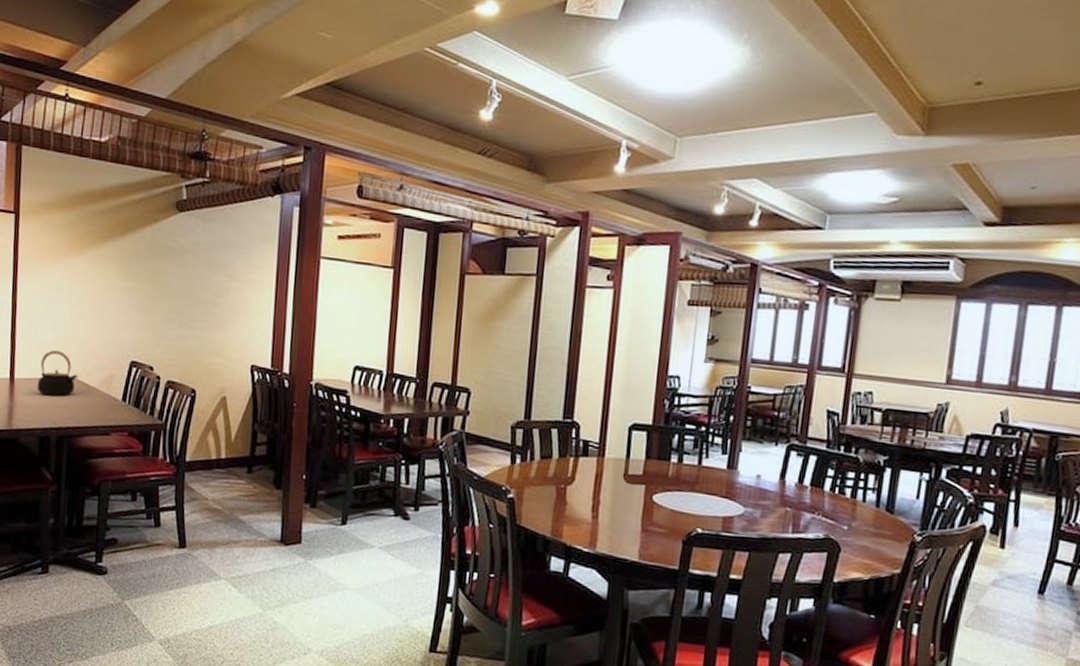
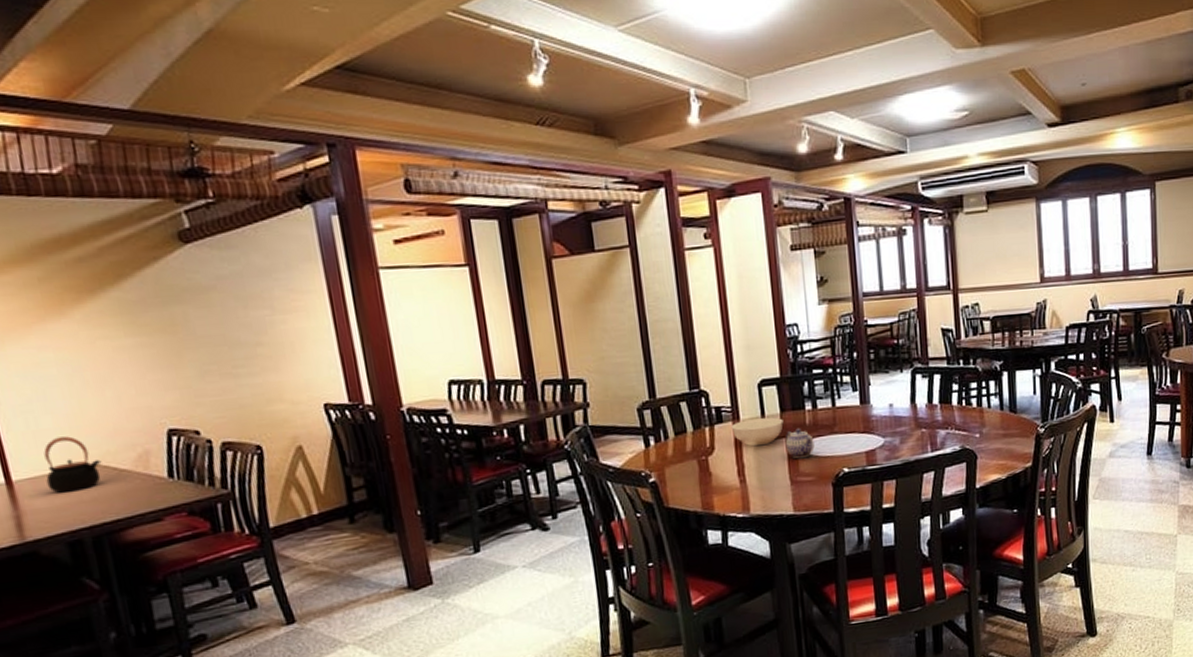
bowl: none [594,458,647,488] -> present [731,417,784,447]
teapot: none [643,477,673,509] -> present [785,427,815,459]

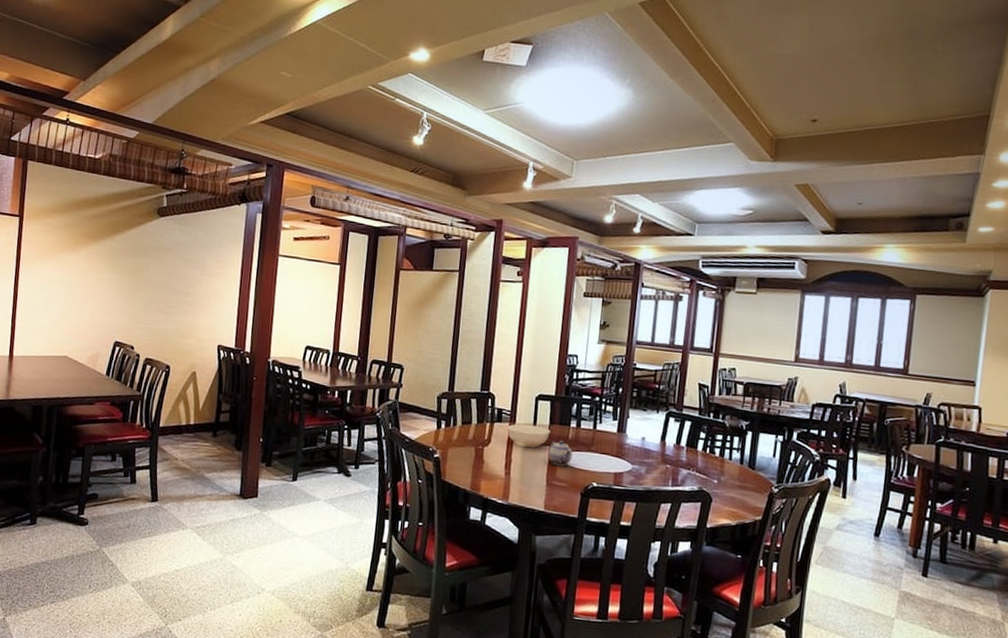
teapot: present [43,436,102,493] -> none [32,332,69,372]

